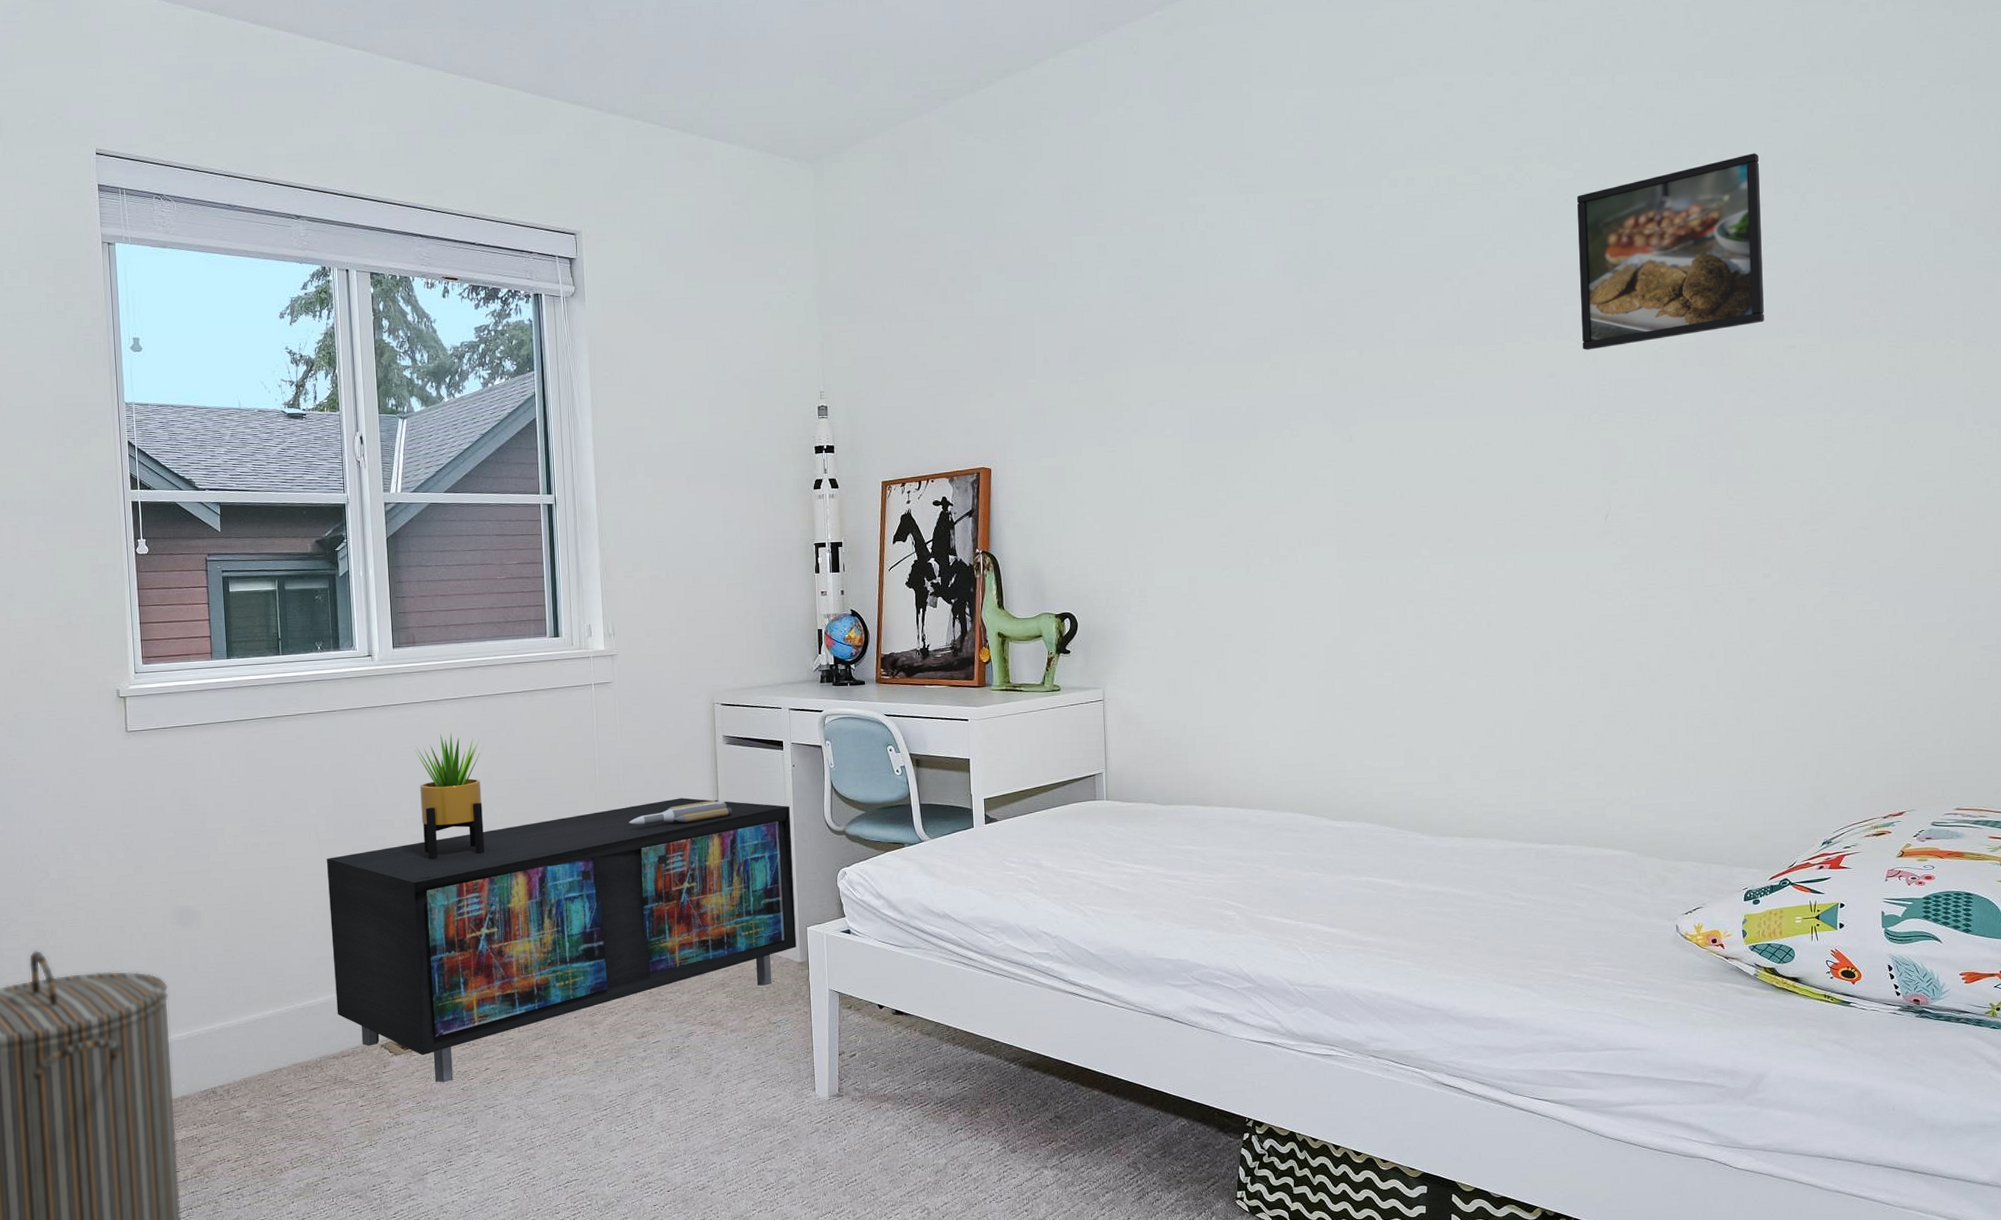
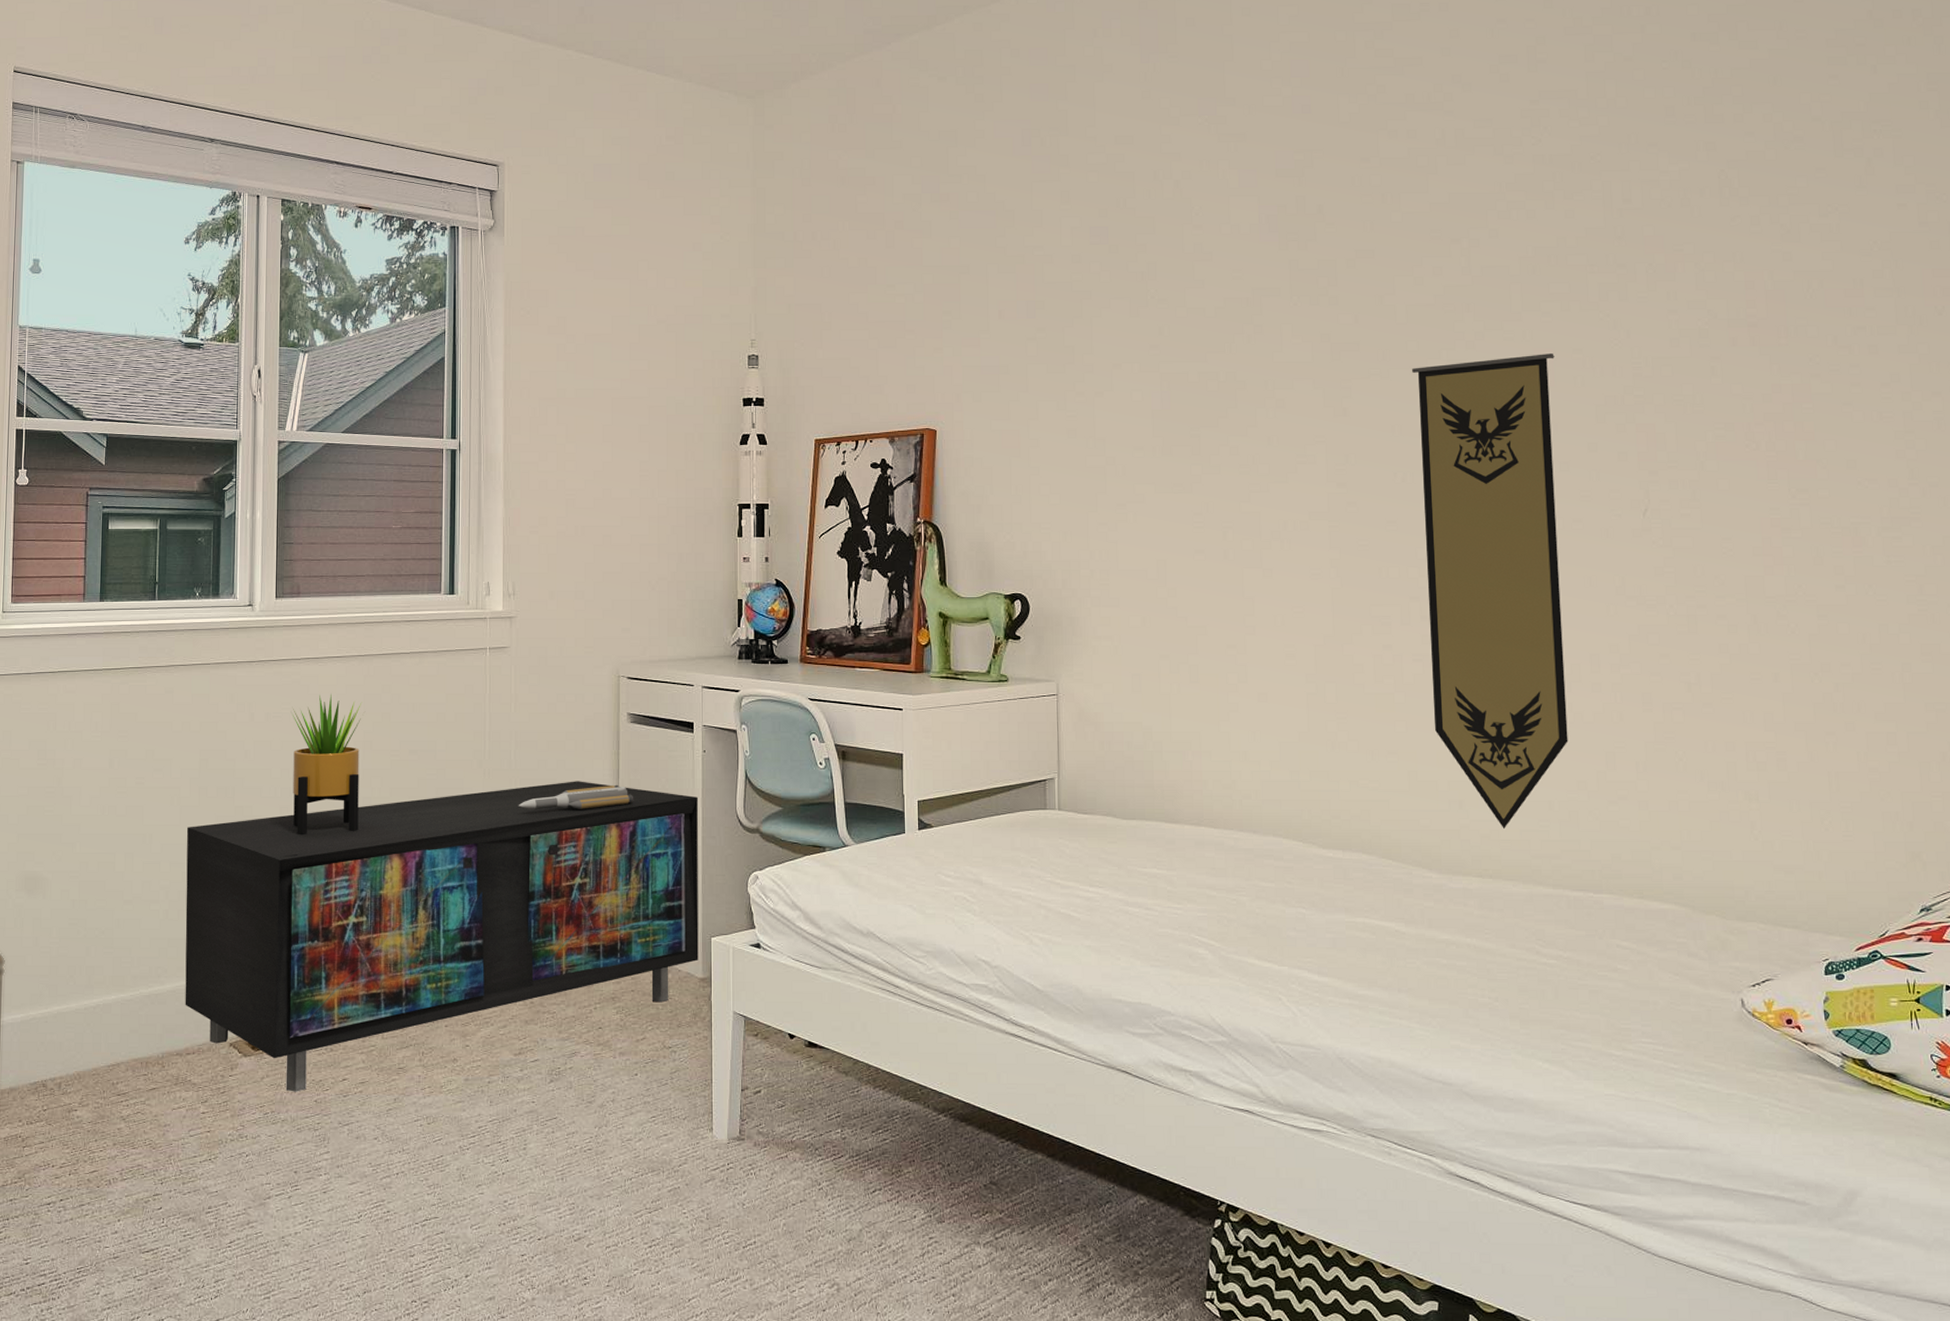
pennant: none [1409,379,1539,796] -> present [1412,354,1568,830]
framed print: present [1577,153,1764,350] -> none [1604,112,1827,323]

